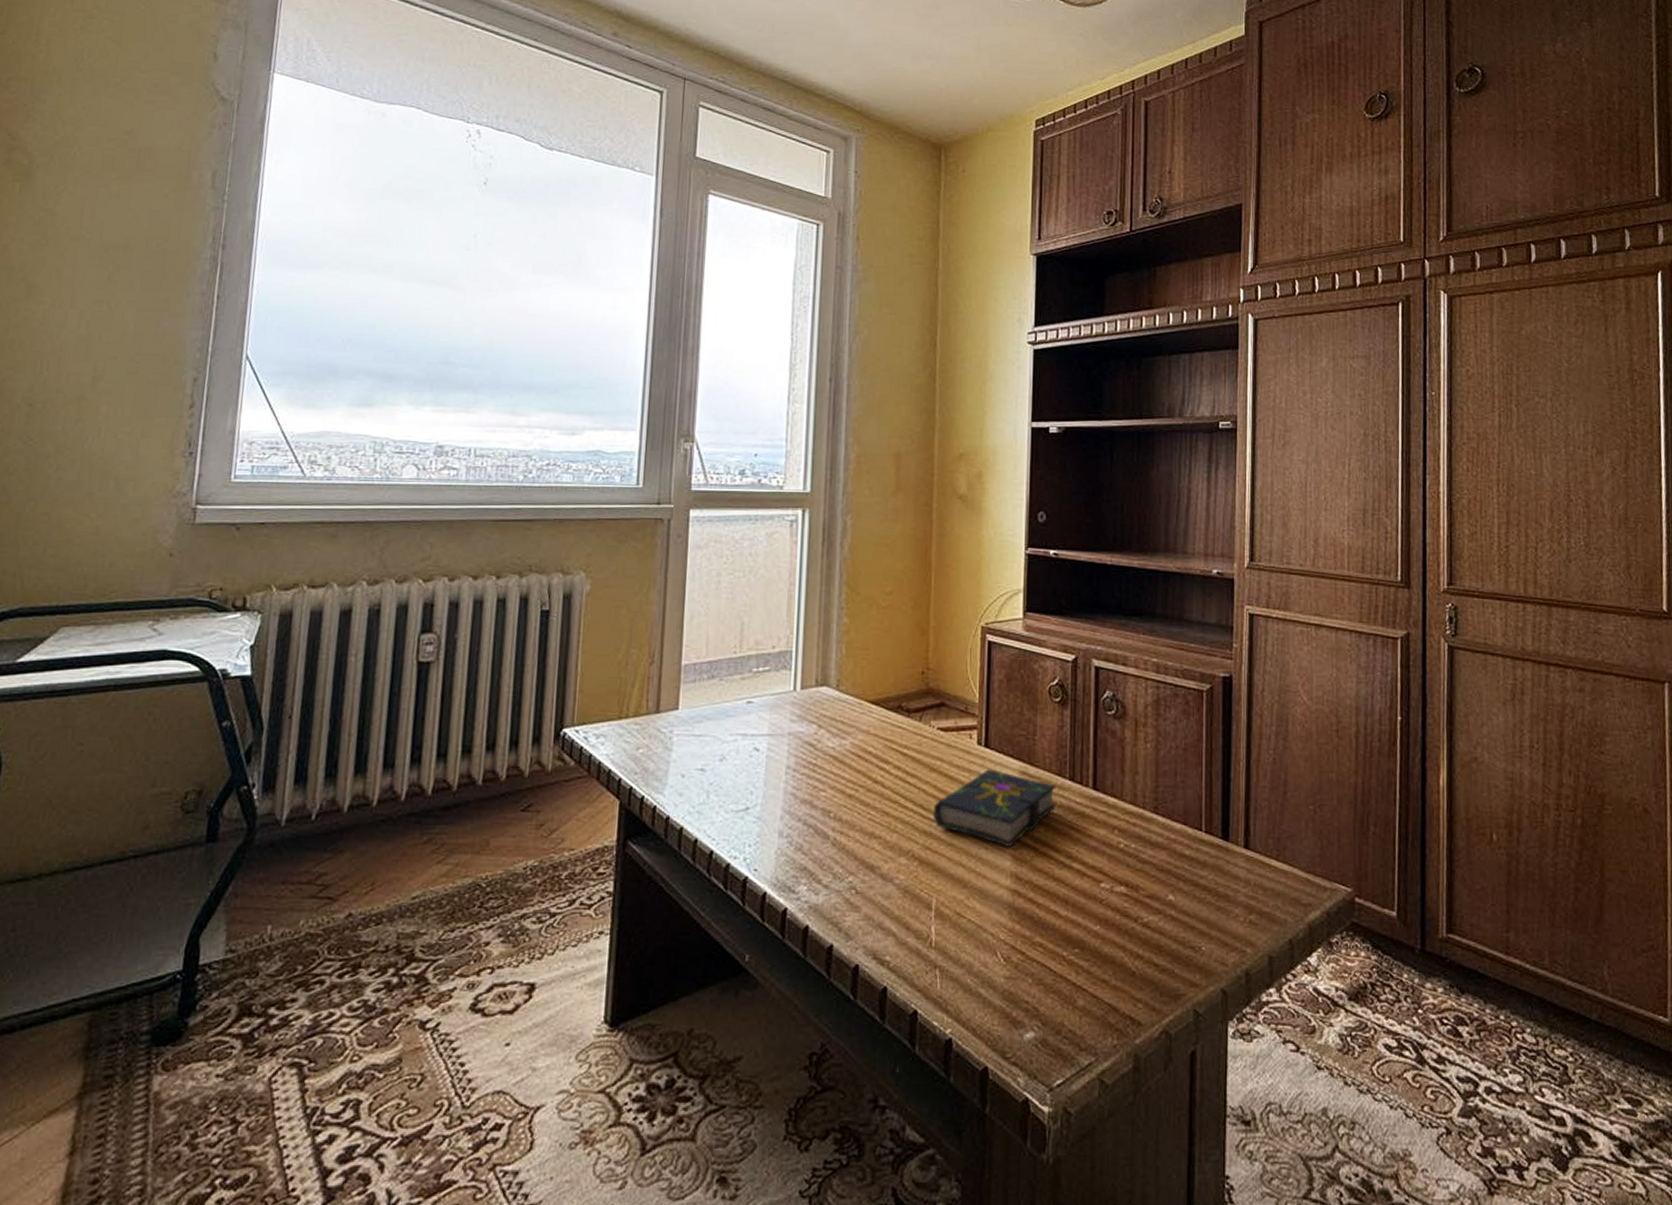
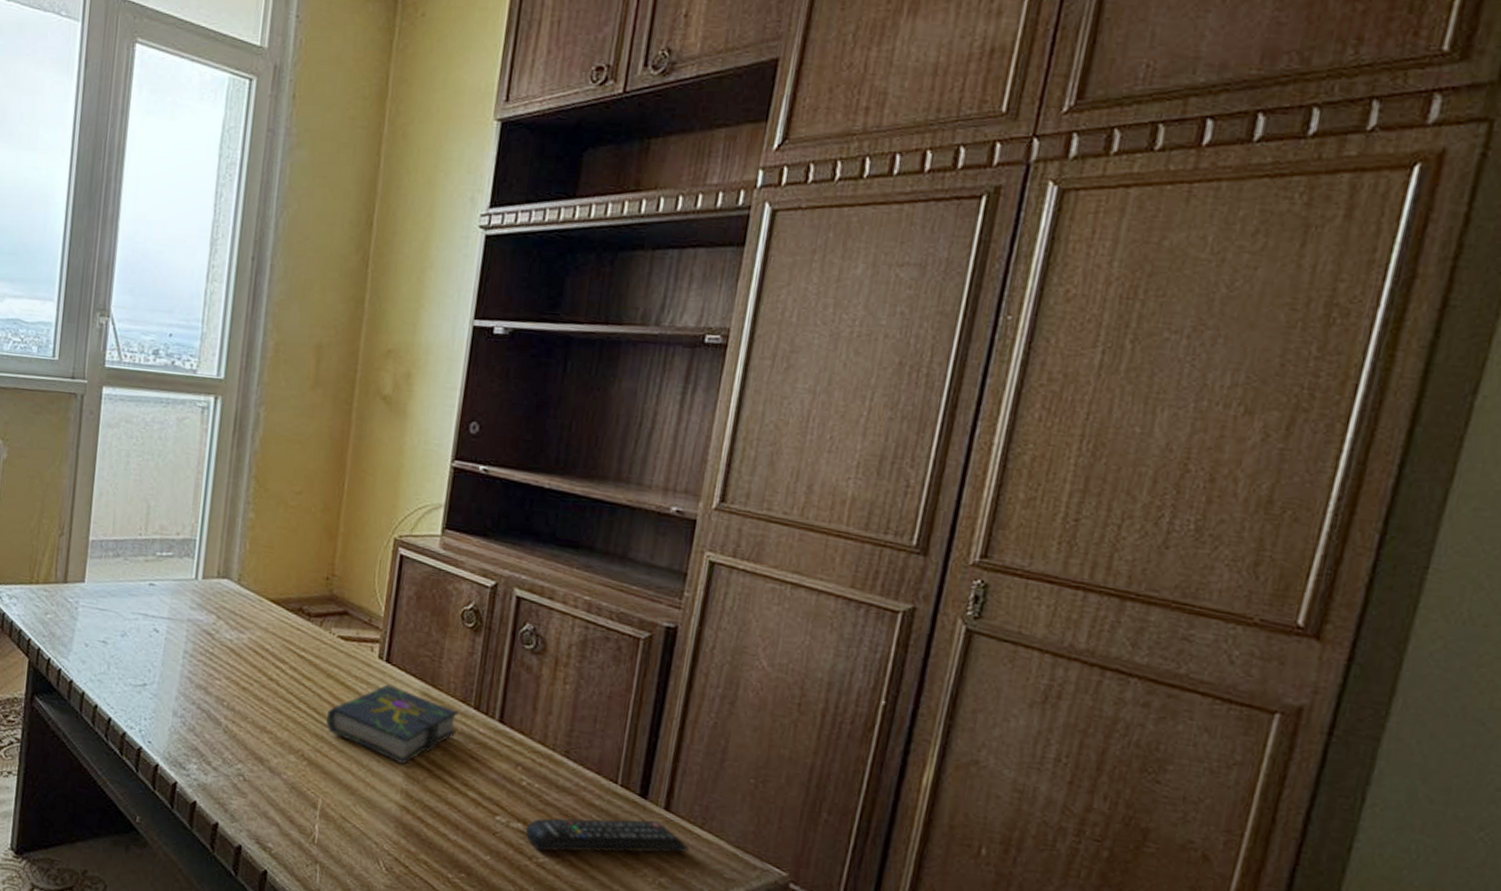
remote control: none [1129,861,1269,911] -> present [526,818,689,853]

